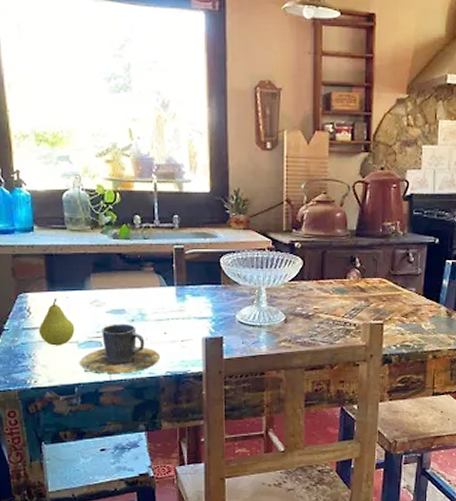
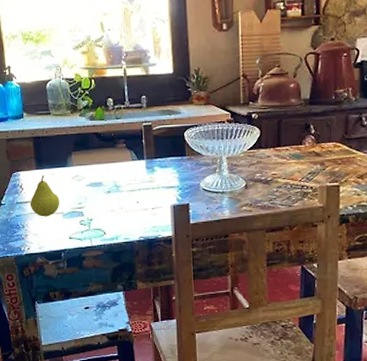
cup: present [80,324,160,373] -> none [65,195,134,240]

